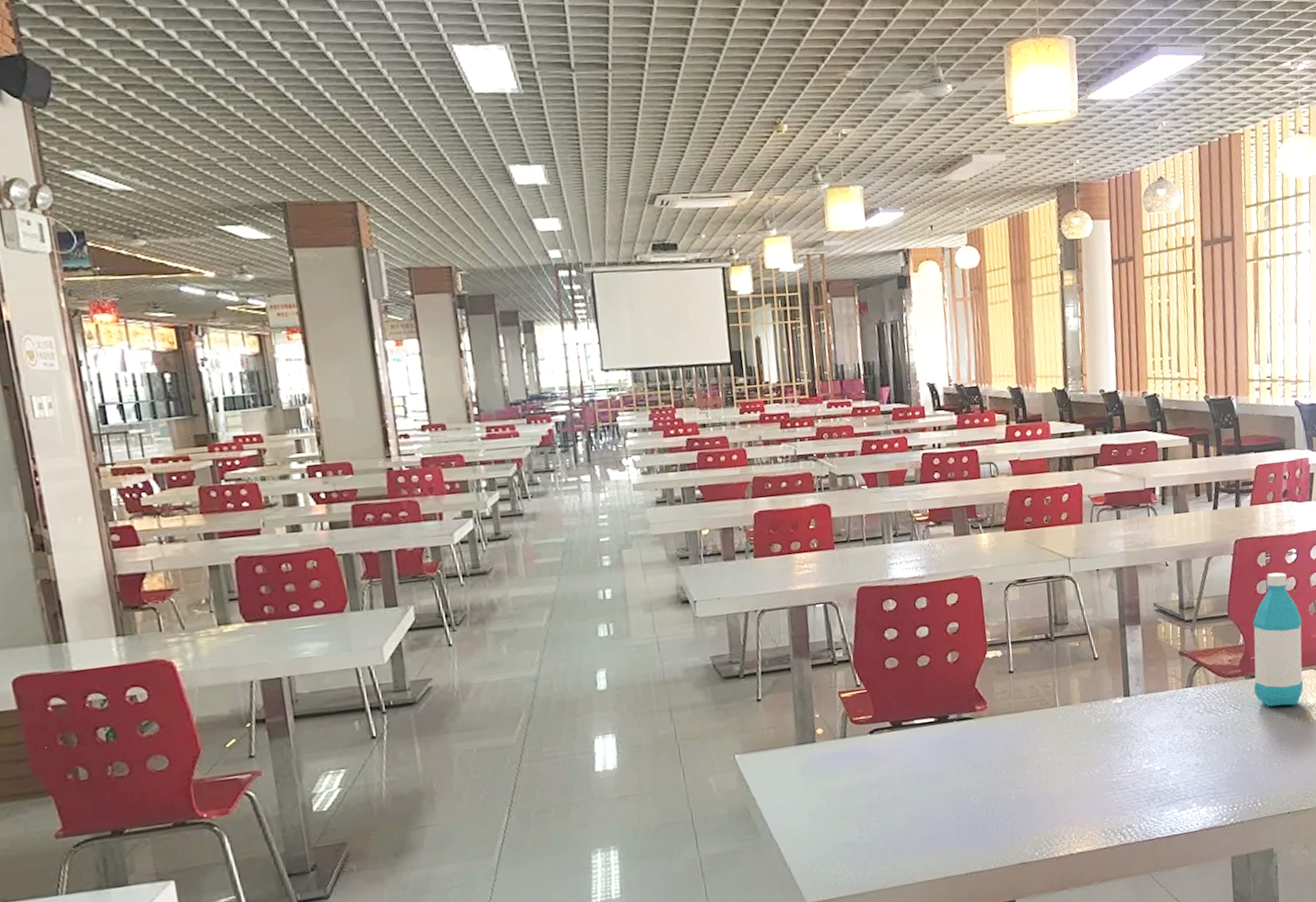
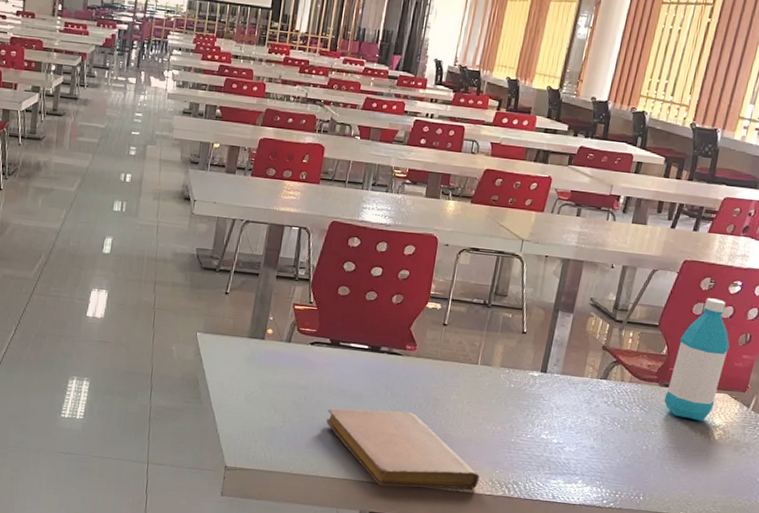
notebook: none [907,779,1091,874] -> present [326,408,480,489]

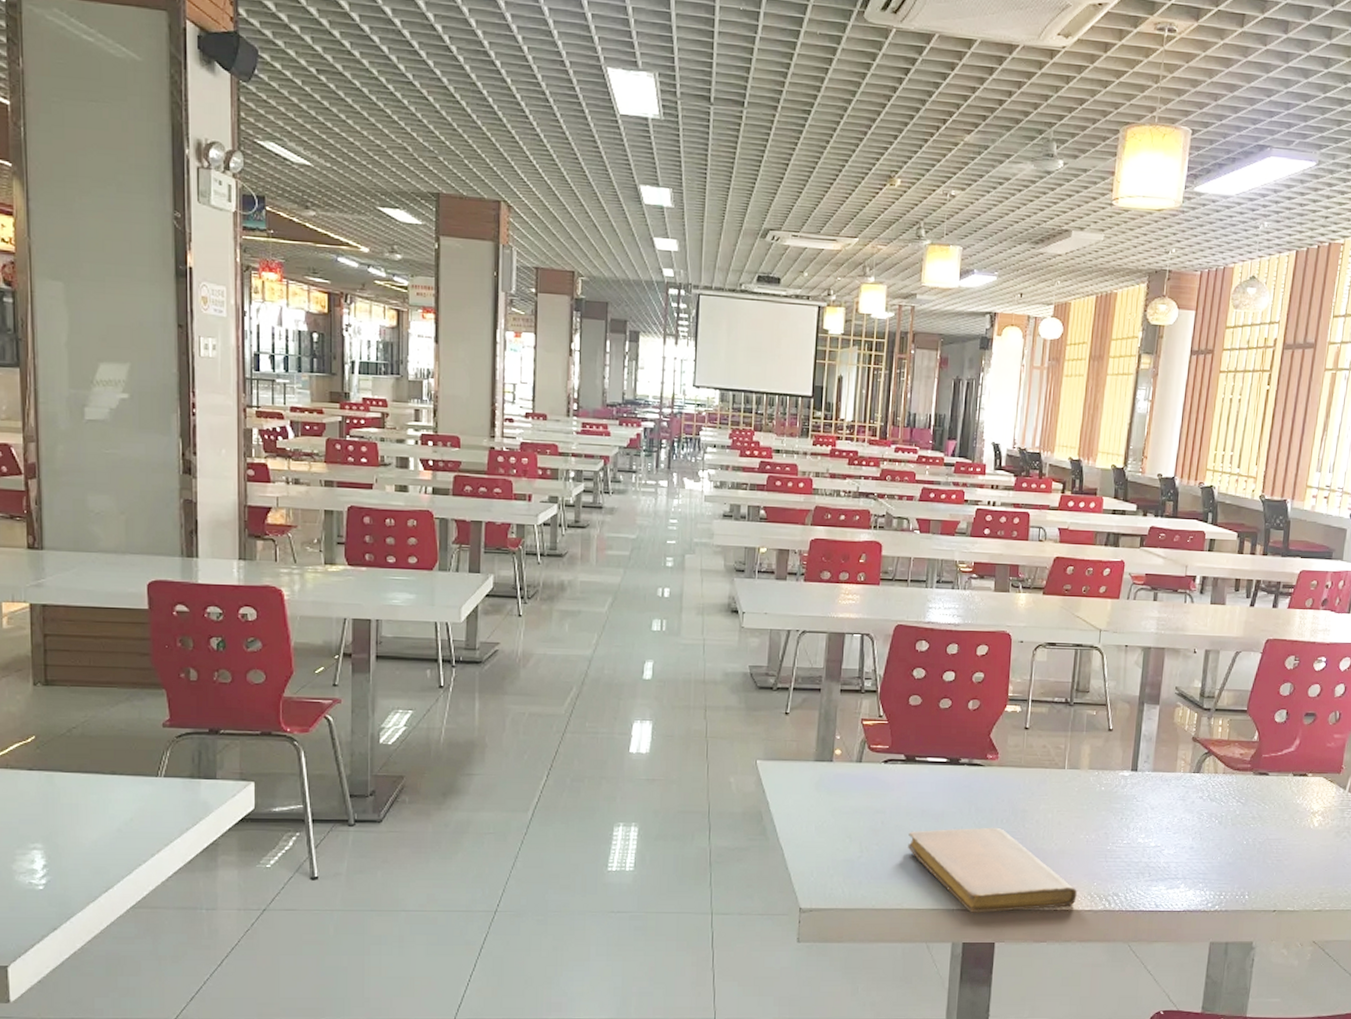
water bottle: present [664,298,730,422] -> none [1260,677,1320,809]

